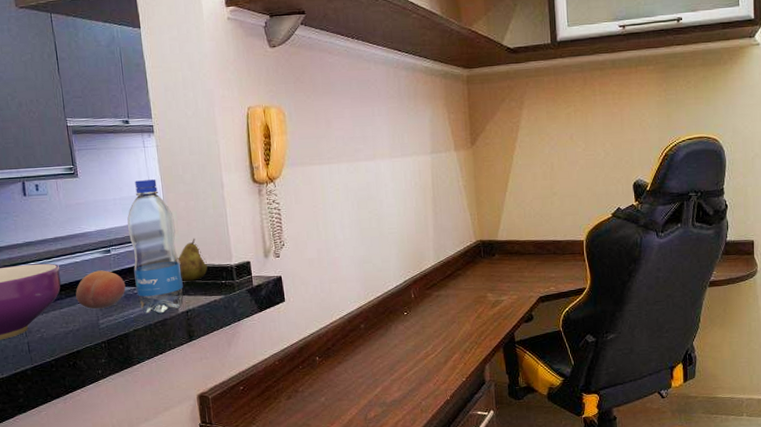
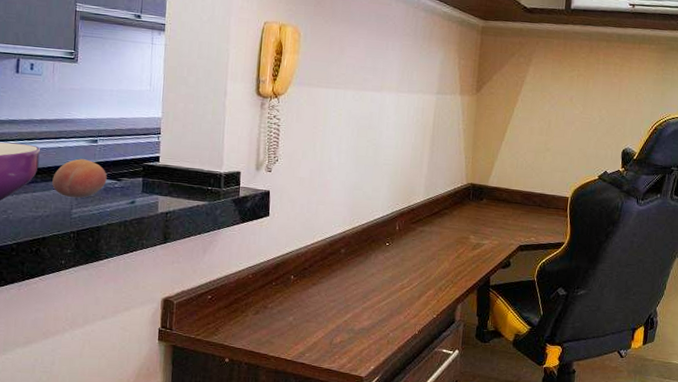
bottle: present [127,179,184,315] -> none [117,75,170,212]
fruit: present [178,238,208,282] -> none [166,140,196,184]

